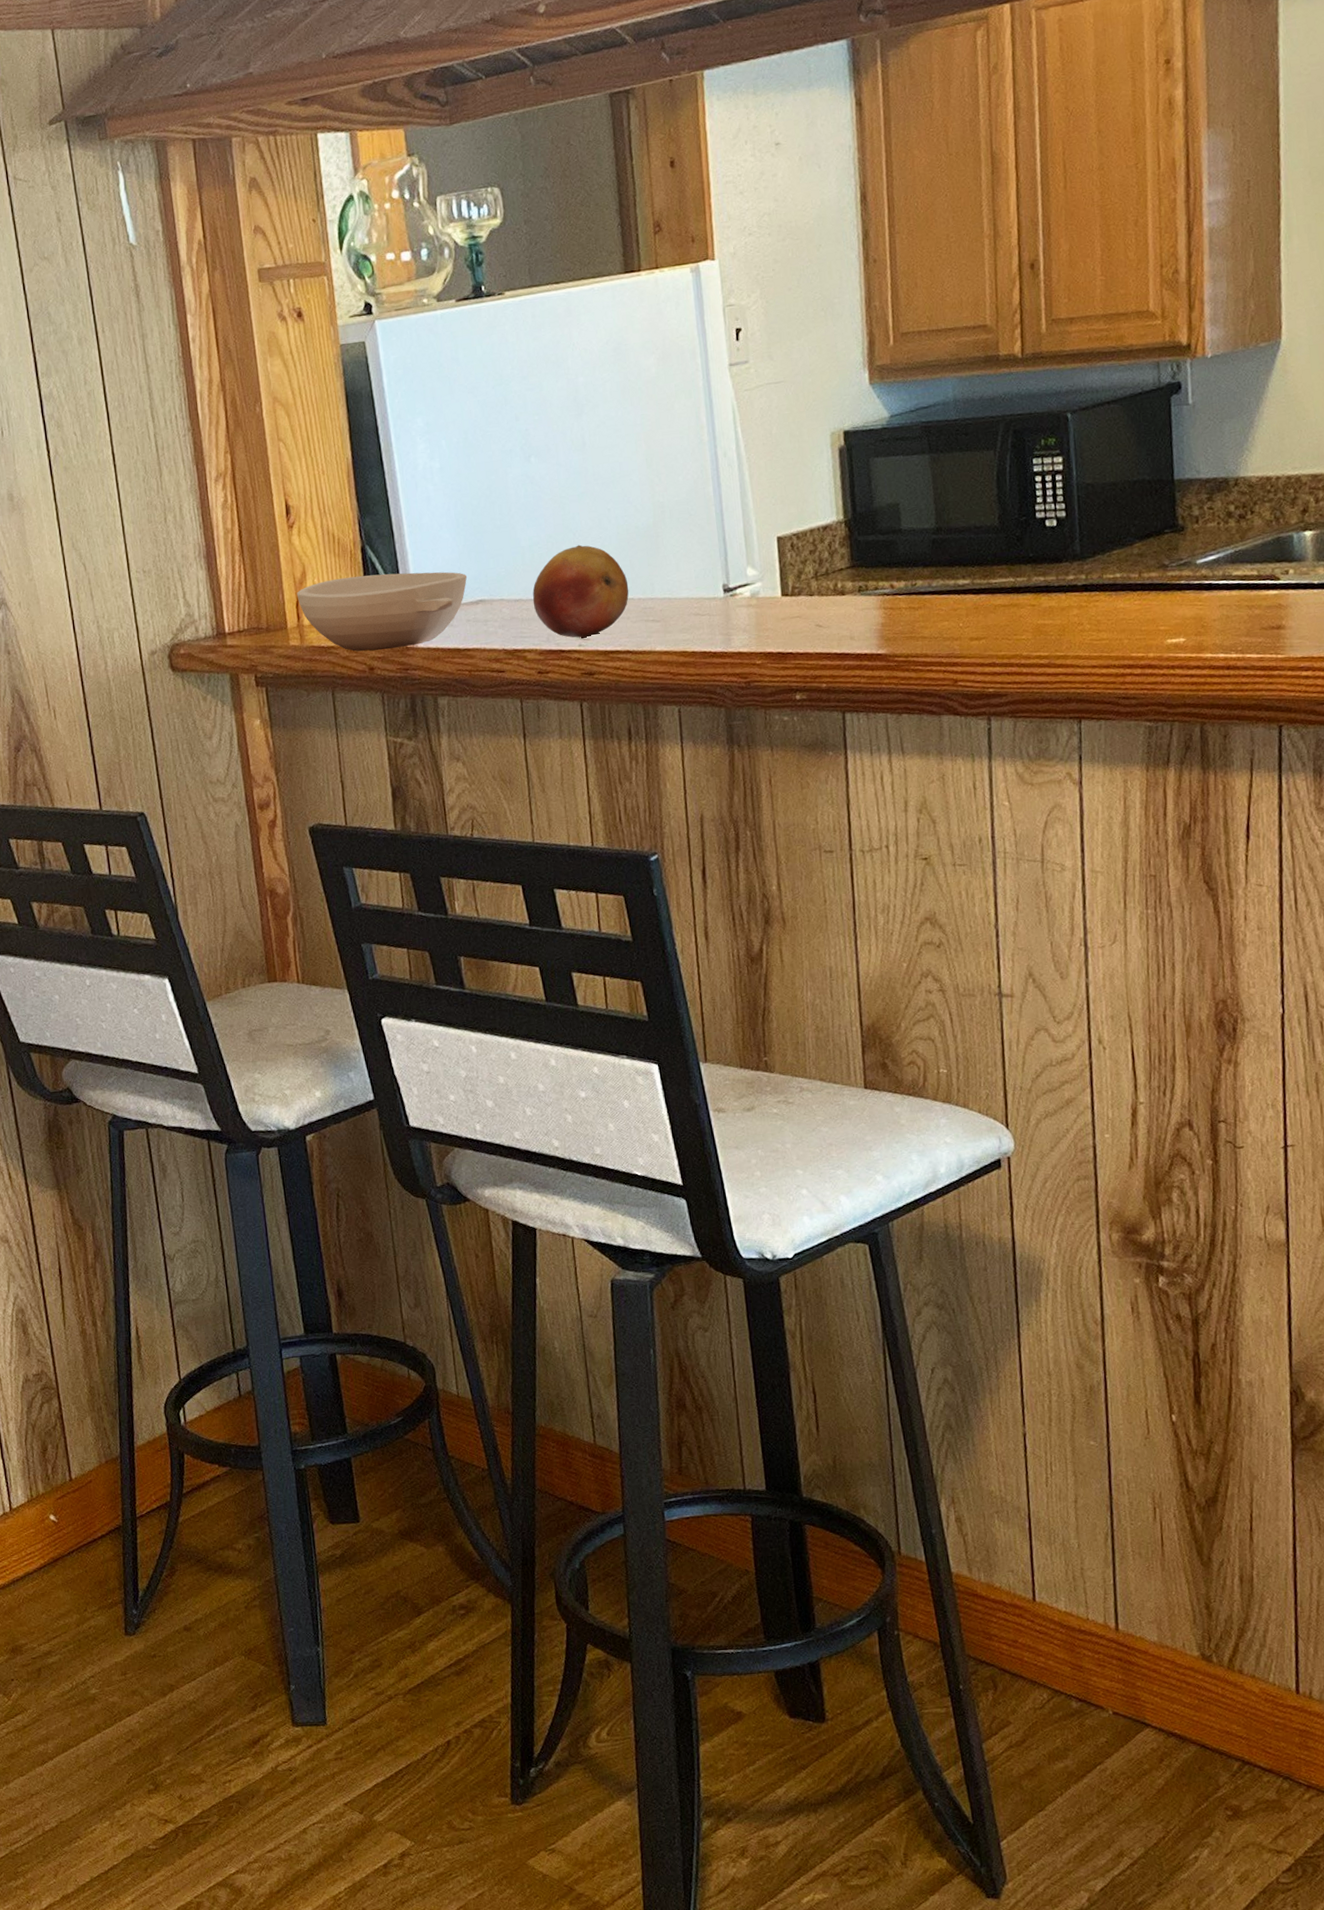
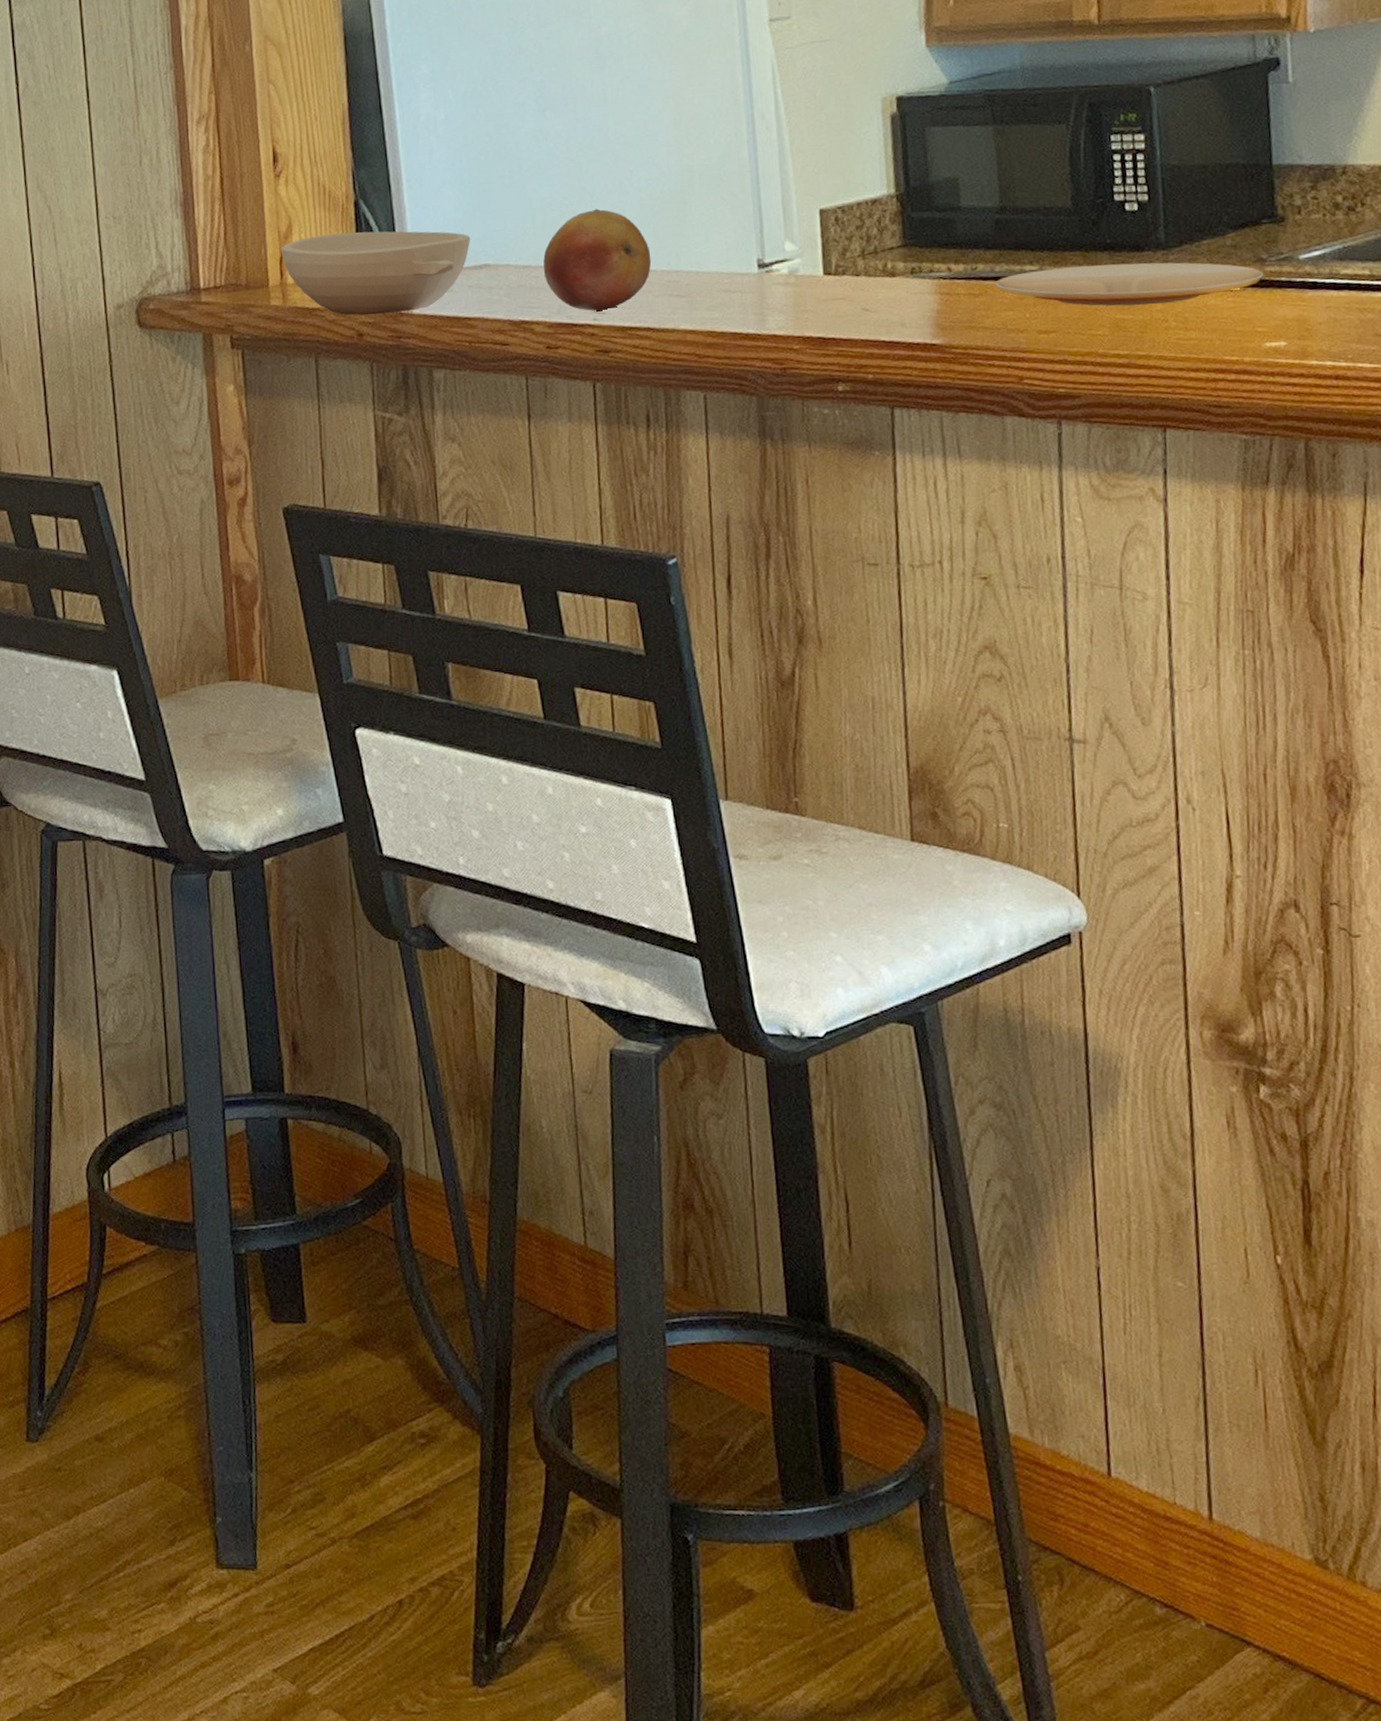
plate: none [932,570,1166,614] -> present [995,262,1264,306]

